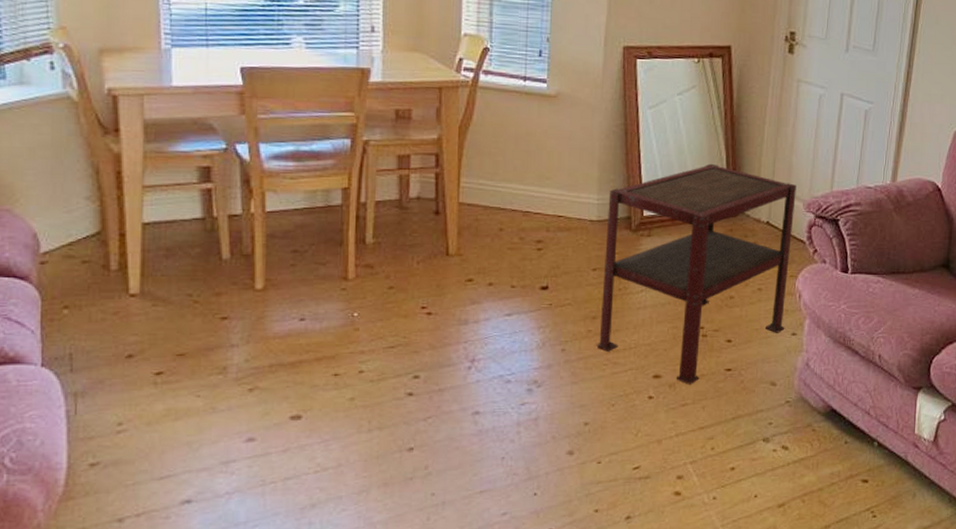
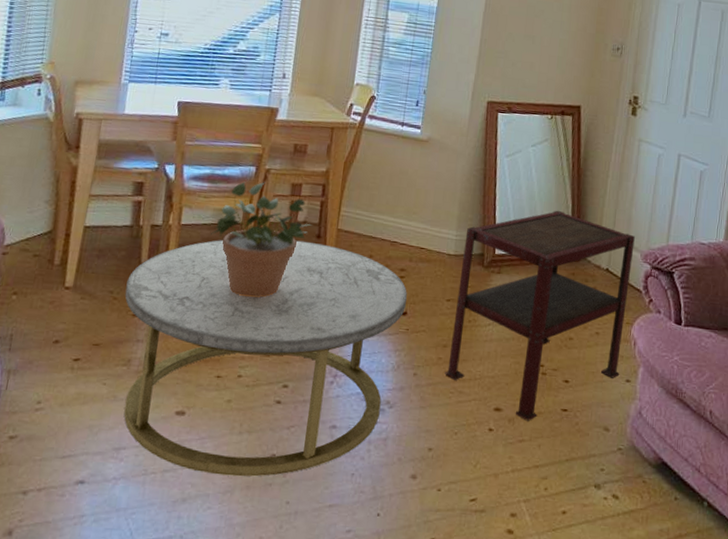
coffee table: none [207,219,547,476] -> present [124,240,407,477]
potted plant: none [305,156,428,287] -> present [211,181,312,298]

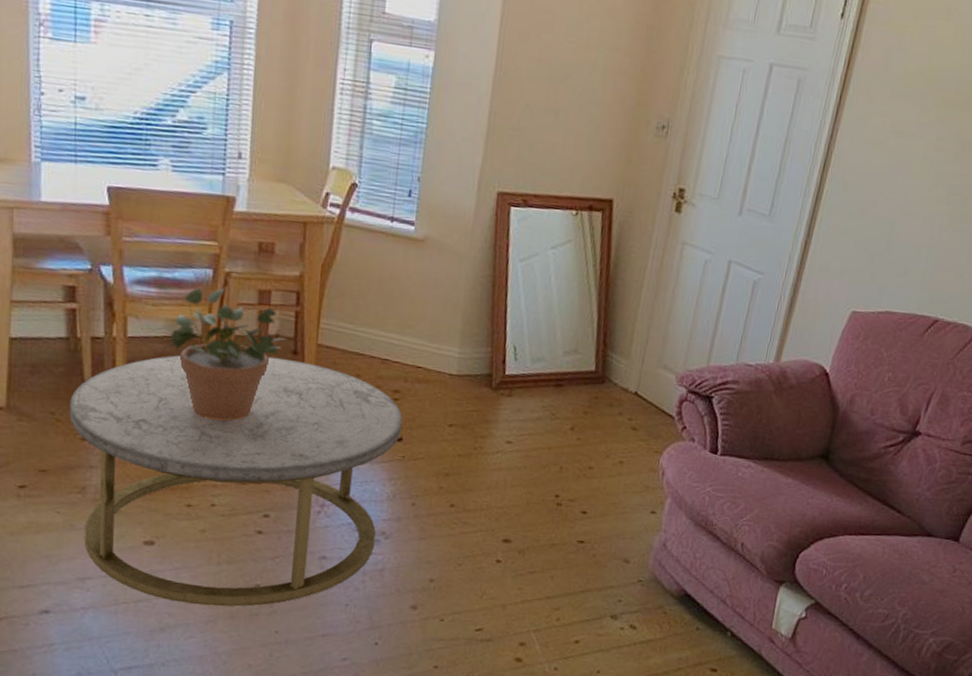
side table: present [444,210,635,421] -> none [447,325,671,553]

